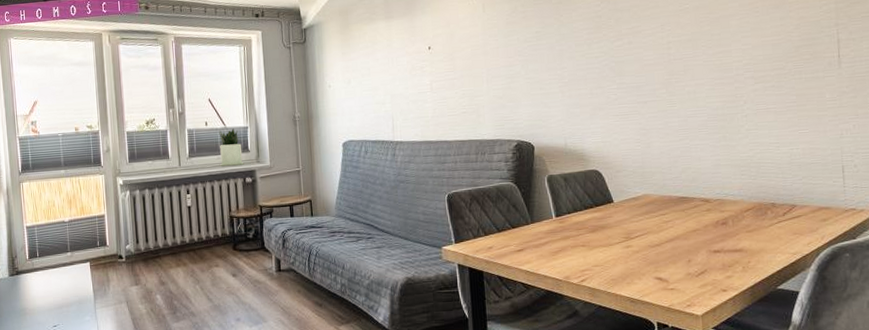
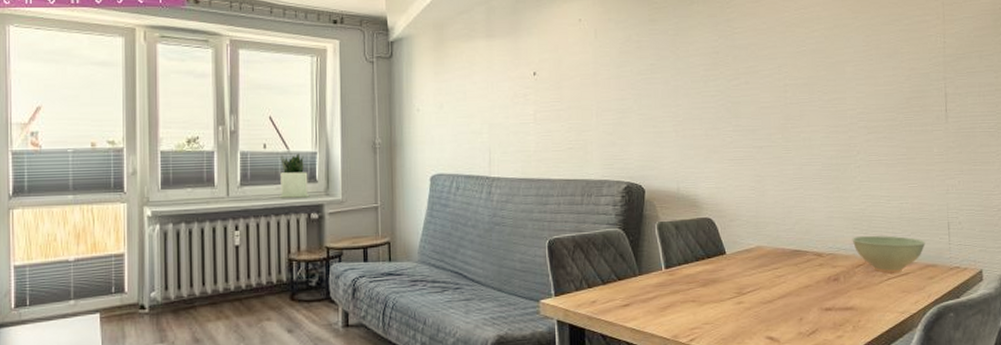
bowl: none [740,180,818,217] -> present [852,235,926,273]

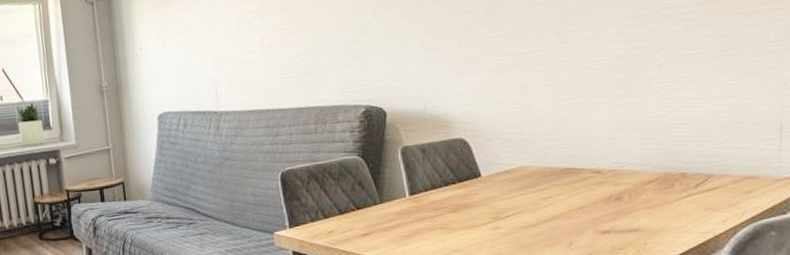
bowl: present [852,235,926,273] -> none [642,145,745,189]

